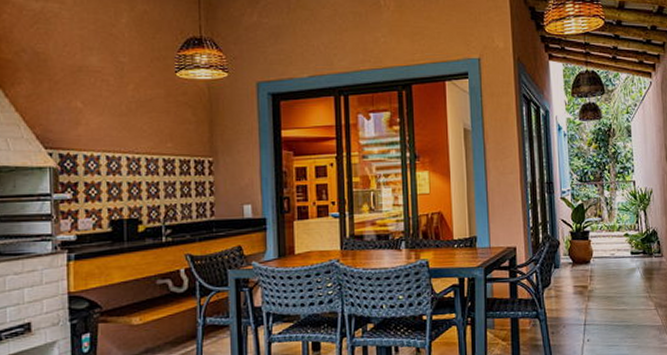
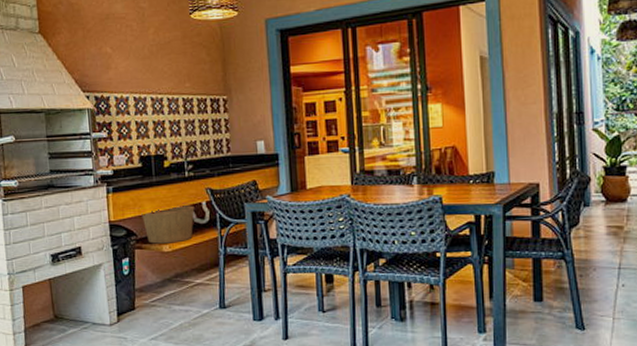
basket: none [108,273,171,317] -> present [141,205,195,244]

